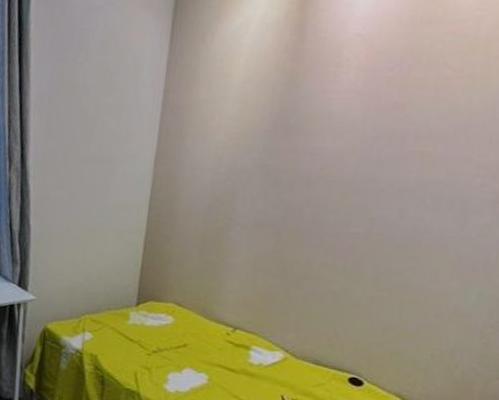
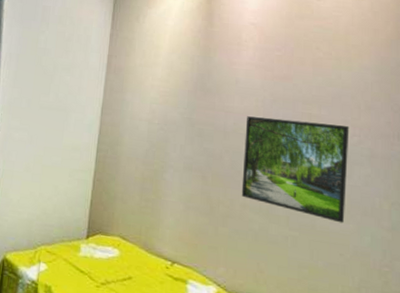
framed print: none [322,159,473,282] -> present [241,116,350,224]

